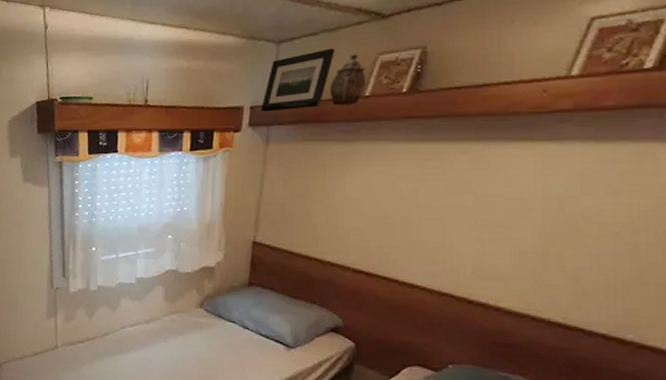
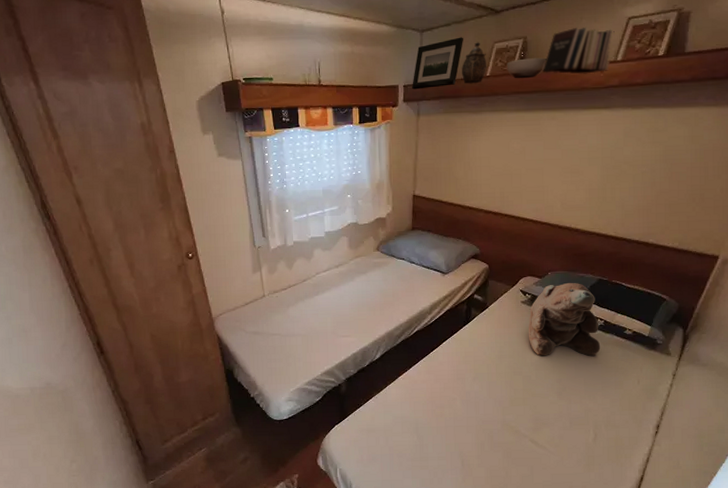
bowl: none [395,72,456,100] -> present [506,58,547,79]
books: none [449,32,567,94] -> present [542,27,615,74]

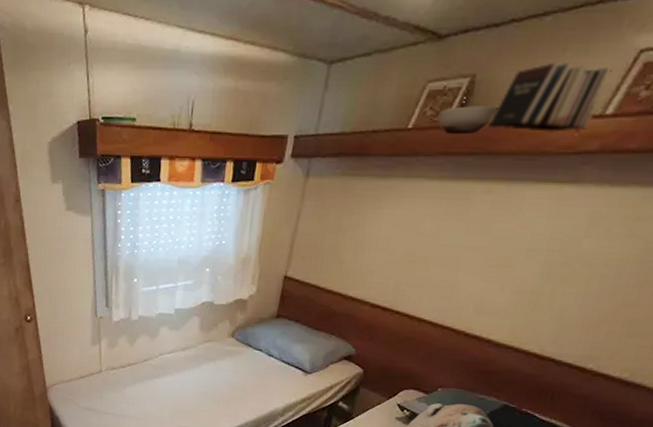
picture frame: present [412,37,464,90] -> none [305,72,387,142]
decorative jar: present [462,42,488,84] -> none [373,80,413,139]

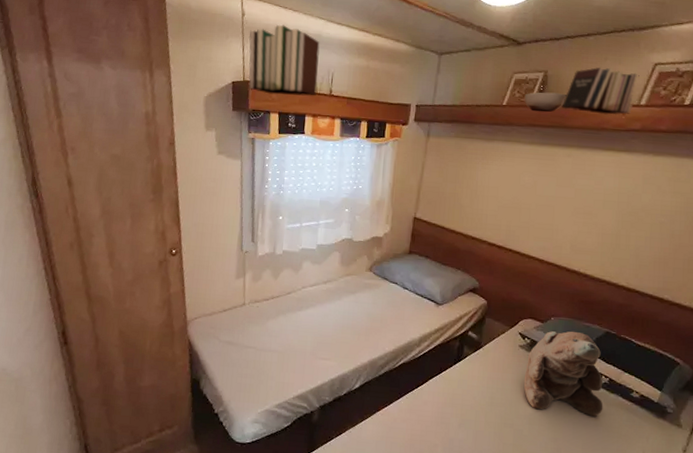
books: none [93,40,178,134] -> present [248,24,320,96]

